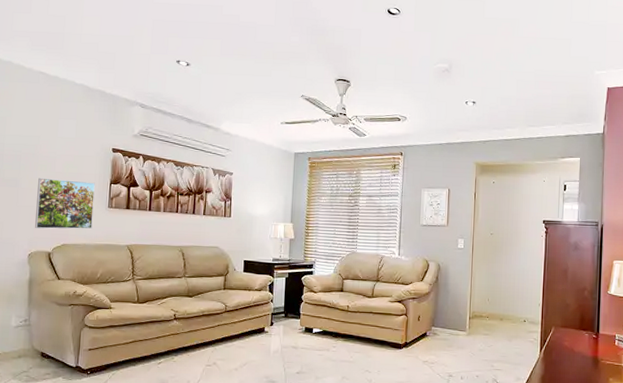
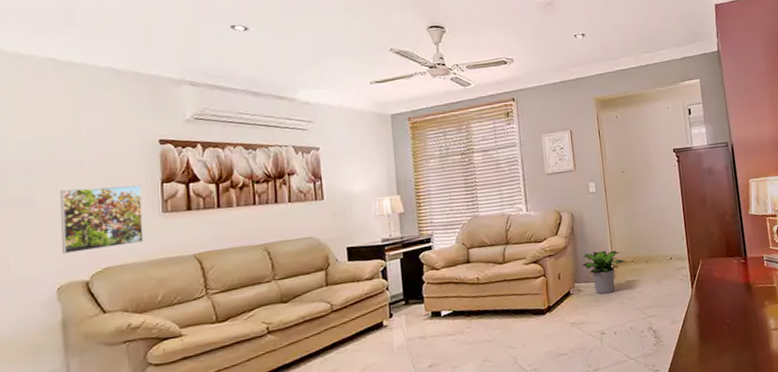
potted plant: none [442,302,482,342] -> present [583,250,626,295]

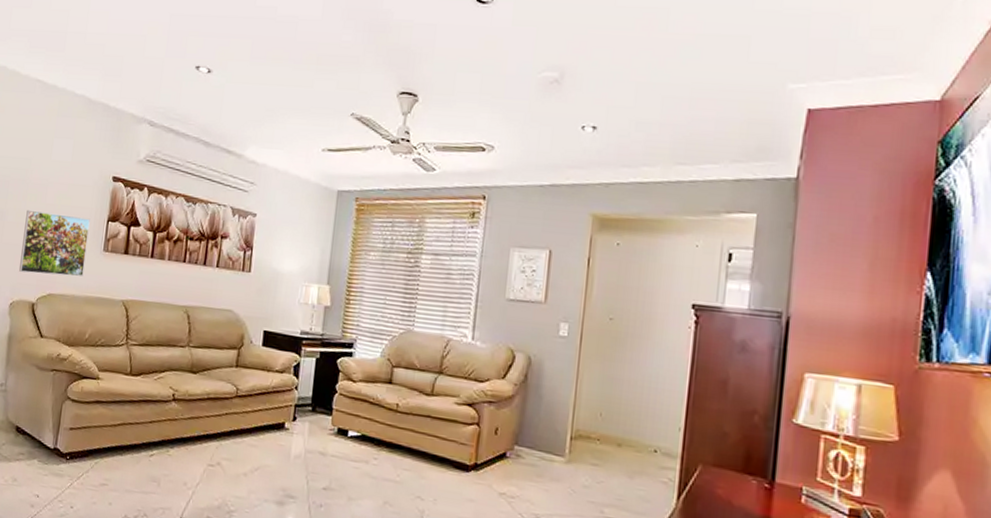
potted plant: present [583,250,626,295] -> none [530,412,589,472]

